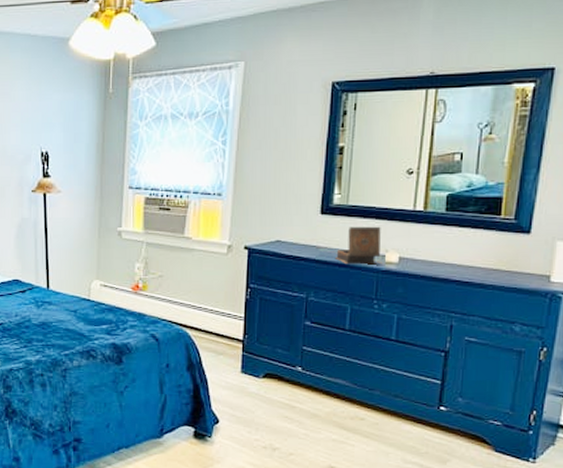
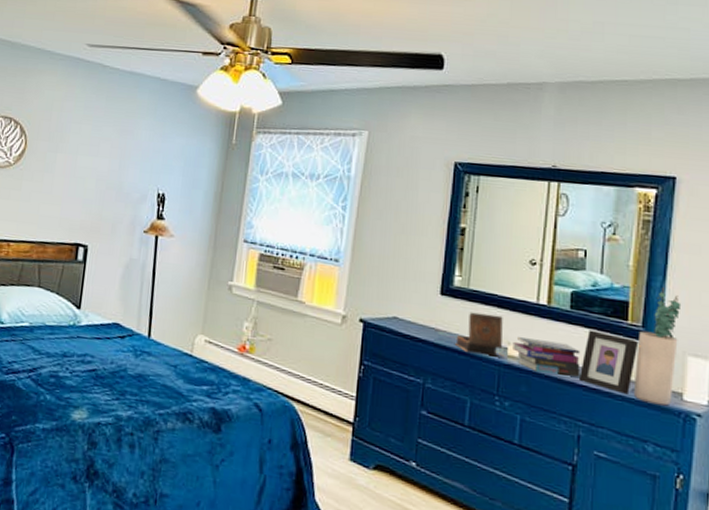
books: none [390,243,455,275] -> present [513,336,581,377]
picture frame: none [452,229,511,283] -> present [578,330,639,394]
vase: none [503,180,554,290] -> present [633,288,682,407]

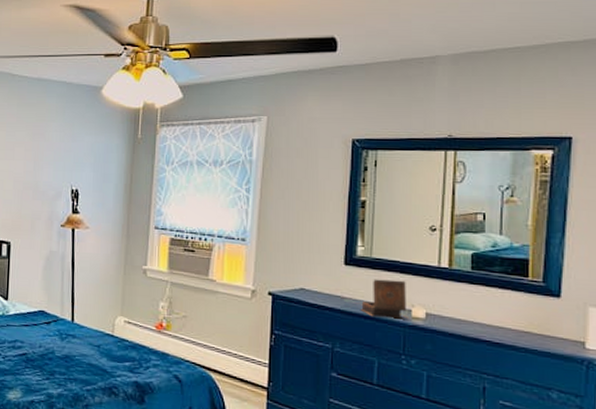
books: present [513,336,581,377] -> none [416,298,483,333]
picture frame: present [578,330,639,394] -> none [482,288,540,346]
vase: present [633,288,682,407] -> none [536,244,581,356]

